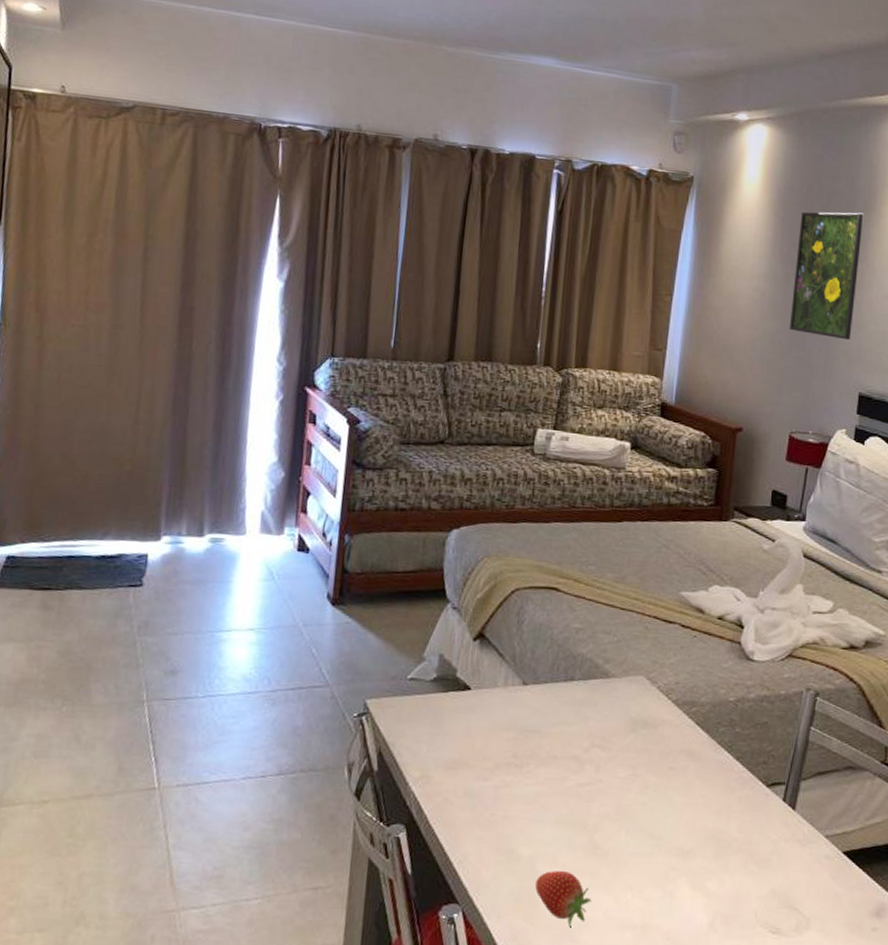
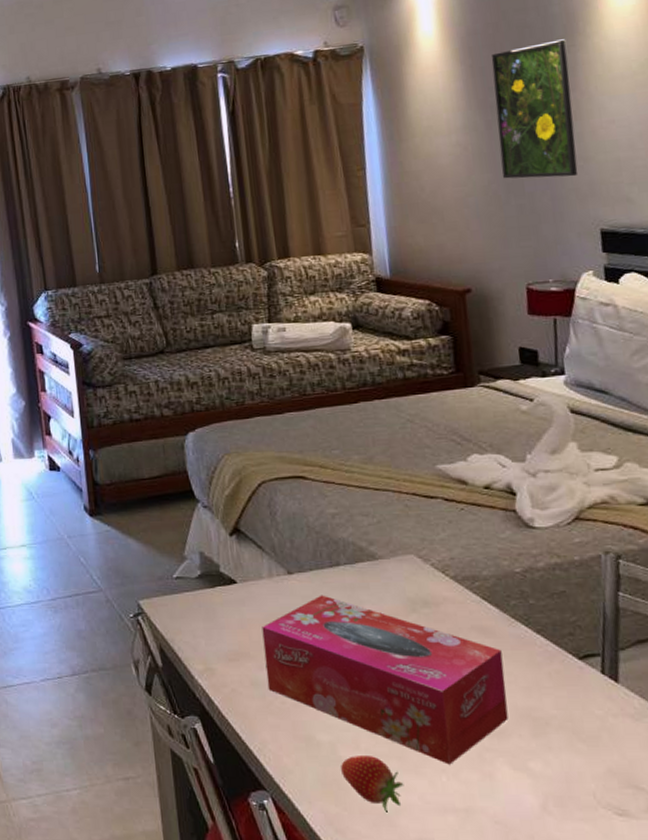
tissue box: none [480,708,703,882] -> present [262,595,509,765]

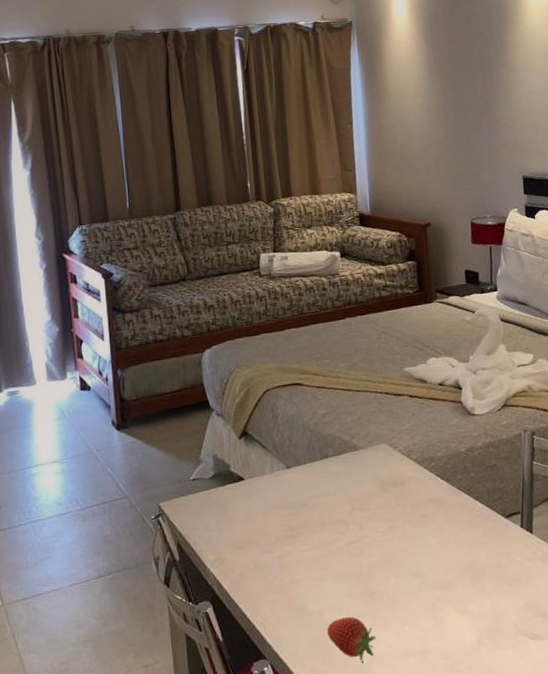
tissue box: present [262,595,509,765] -> none [264,483,455,616]
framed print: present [491,39,578,179] -> none [447,26,508,135]

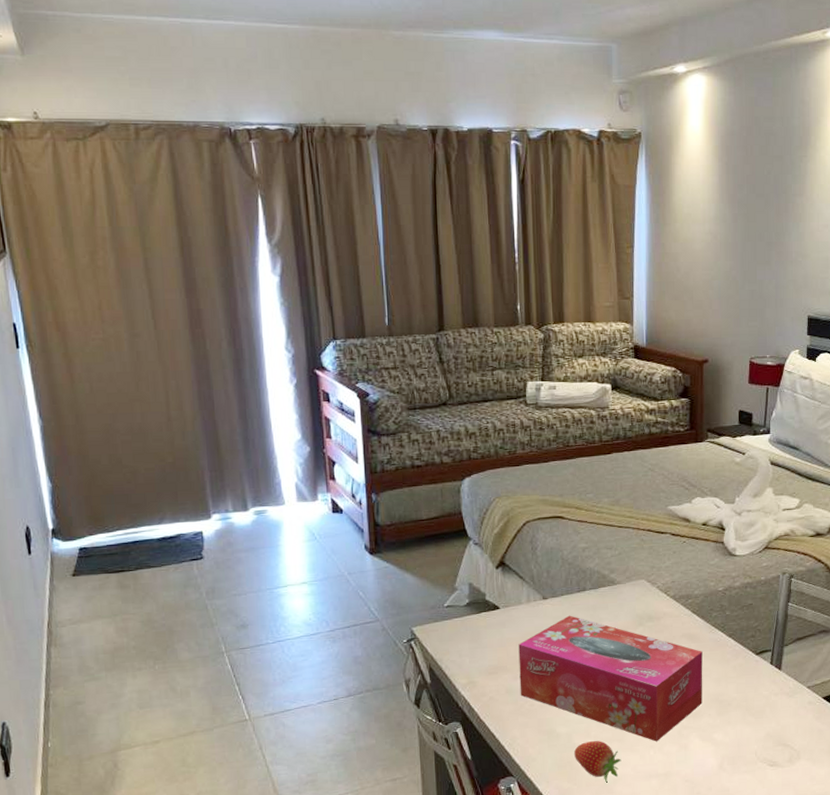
tissue box: none [264,483,455,616] -> present [518,615,703,742]

